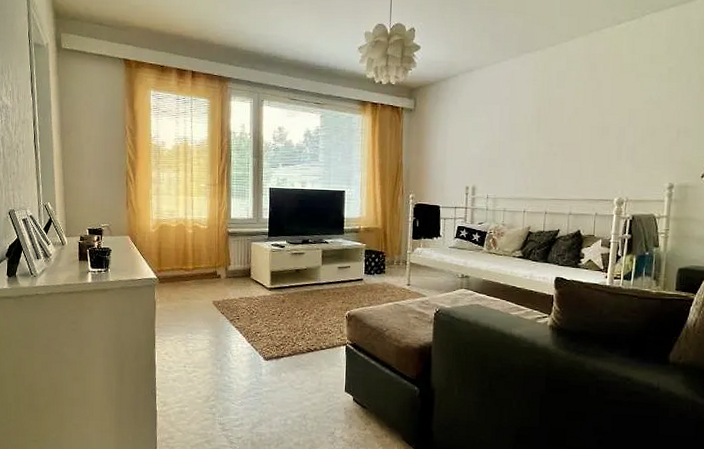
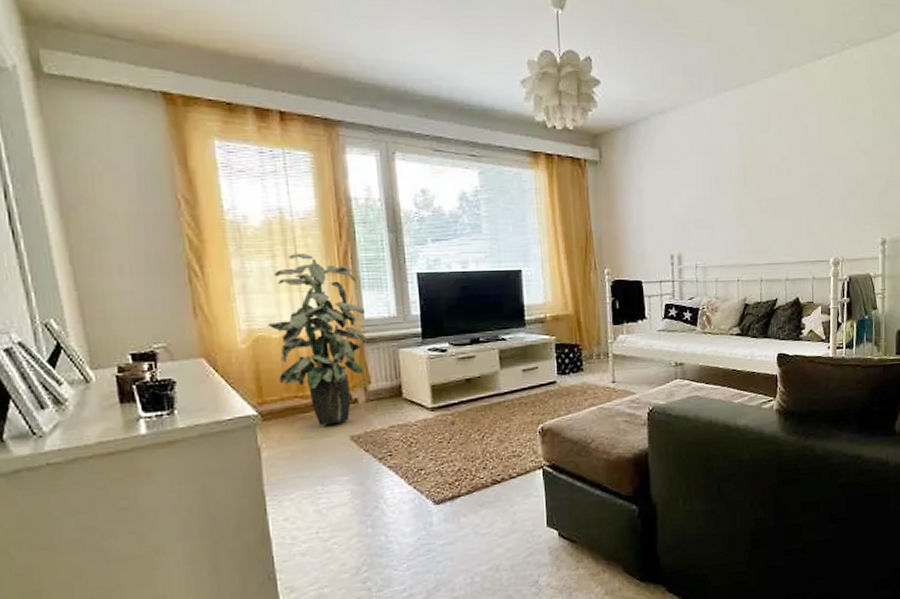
indoor plant: none [168,169,232,291] -> present [266,254,368,426]

